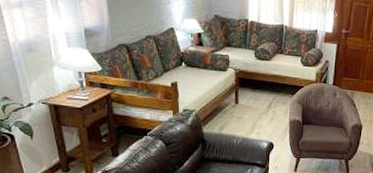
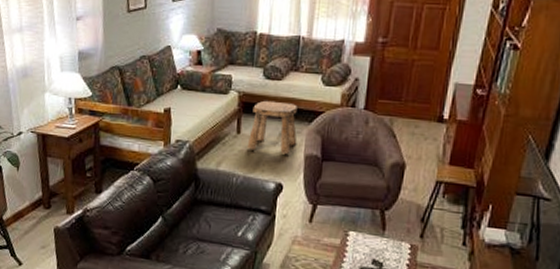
stool: none [244,77,284,120] -> present [247,100,298,155]

